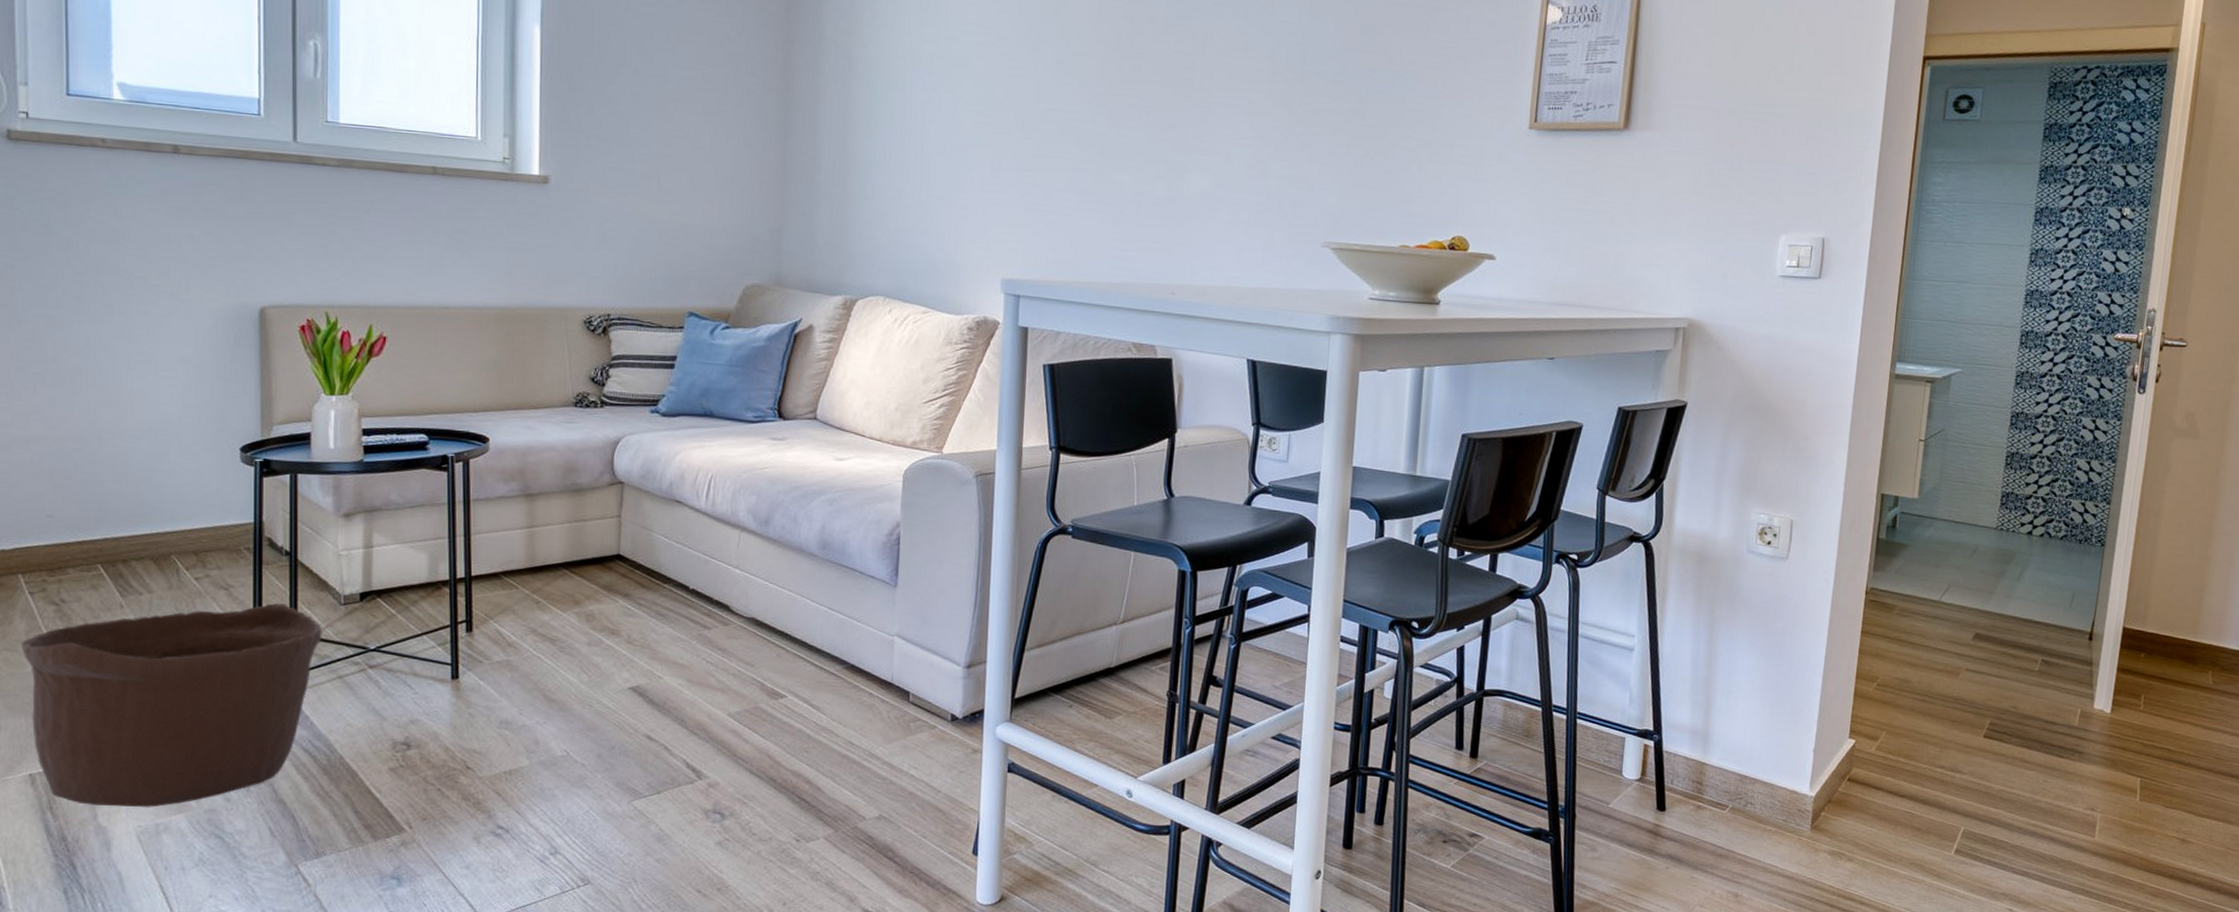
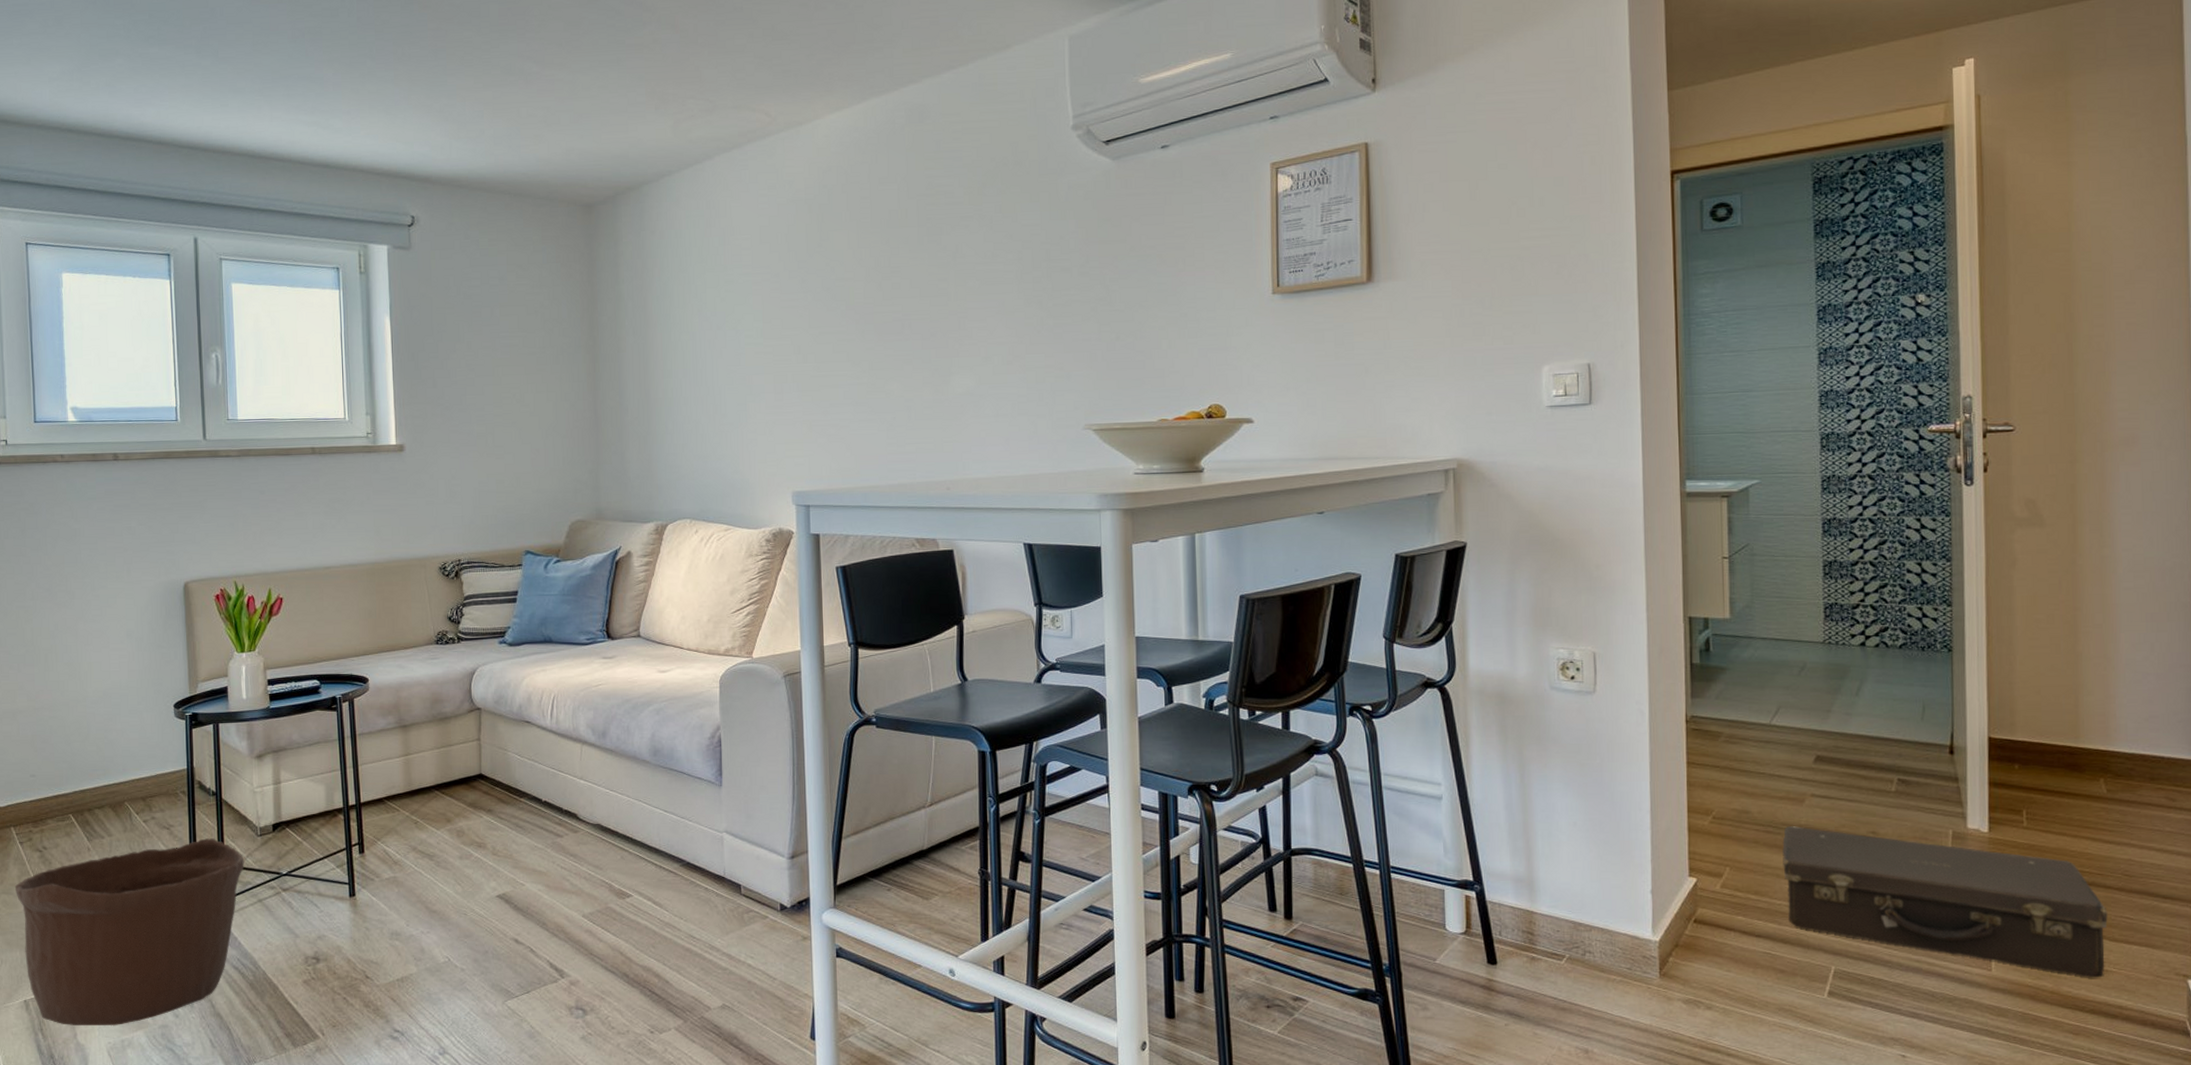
suitcase: none [1930,697,2197,848] -> present [1782,826,2108,978]

